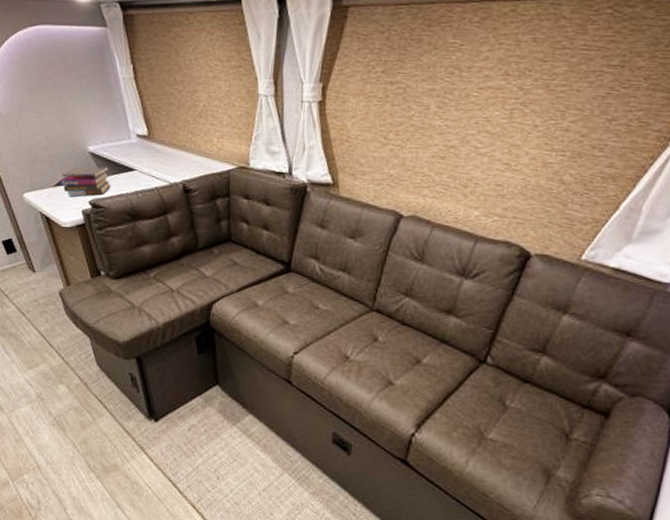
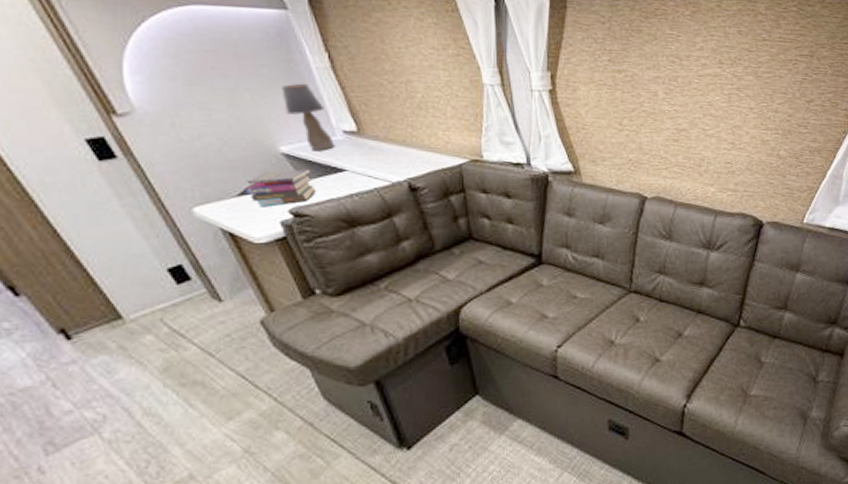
table lamp: none [95,91,129,152] -> present [282,83,335,152]

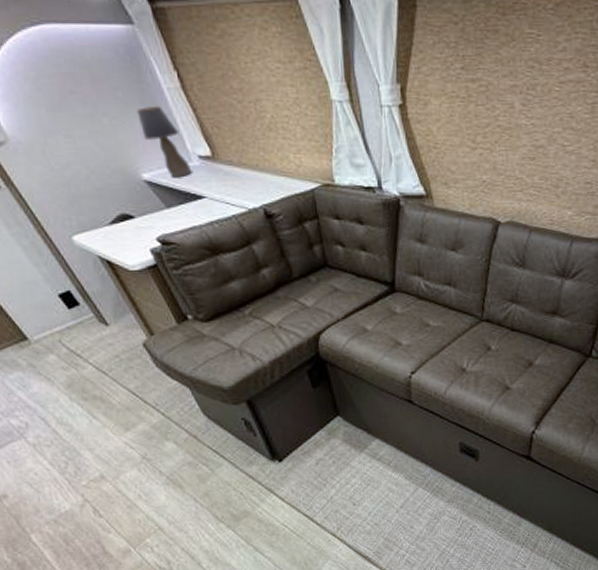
books: present [243,169,316,207] -> none [114,197,180,236]

